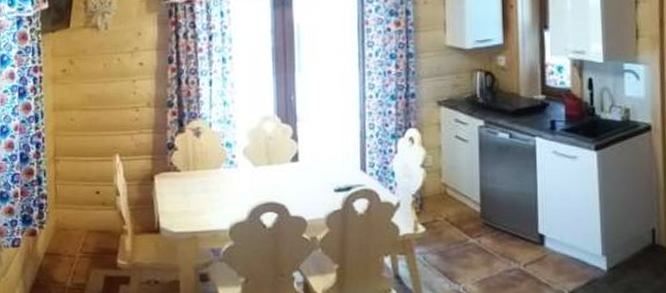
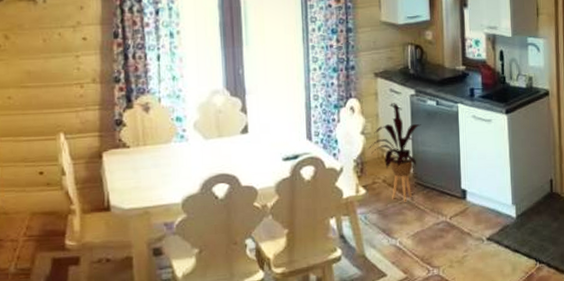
house plant: none [429,134,491,244] -> present [369,103,421,202]

